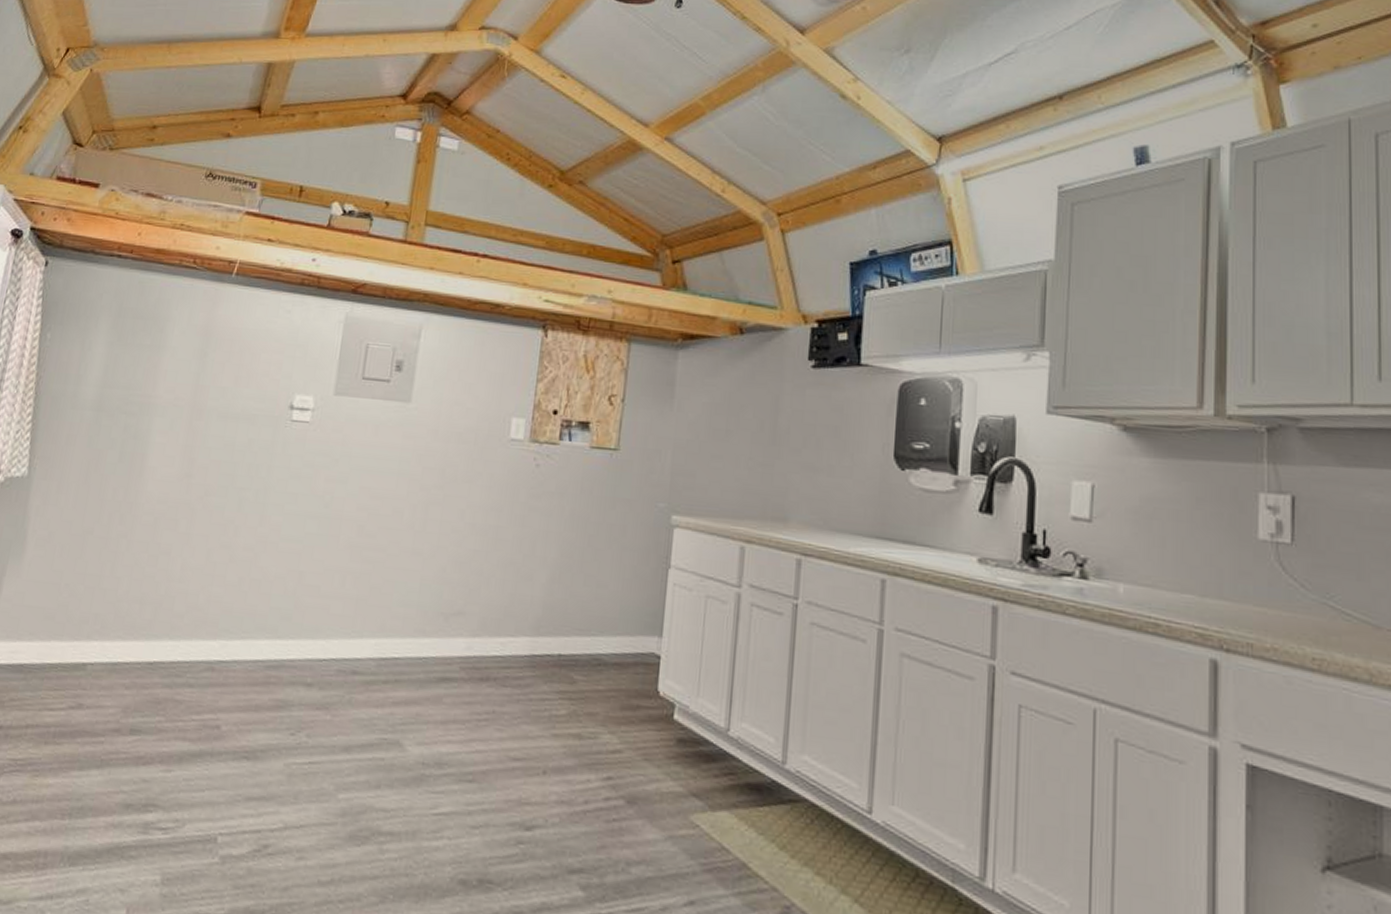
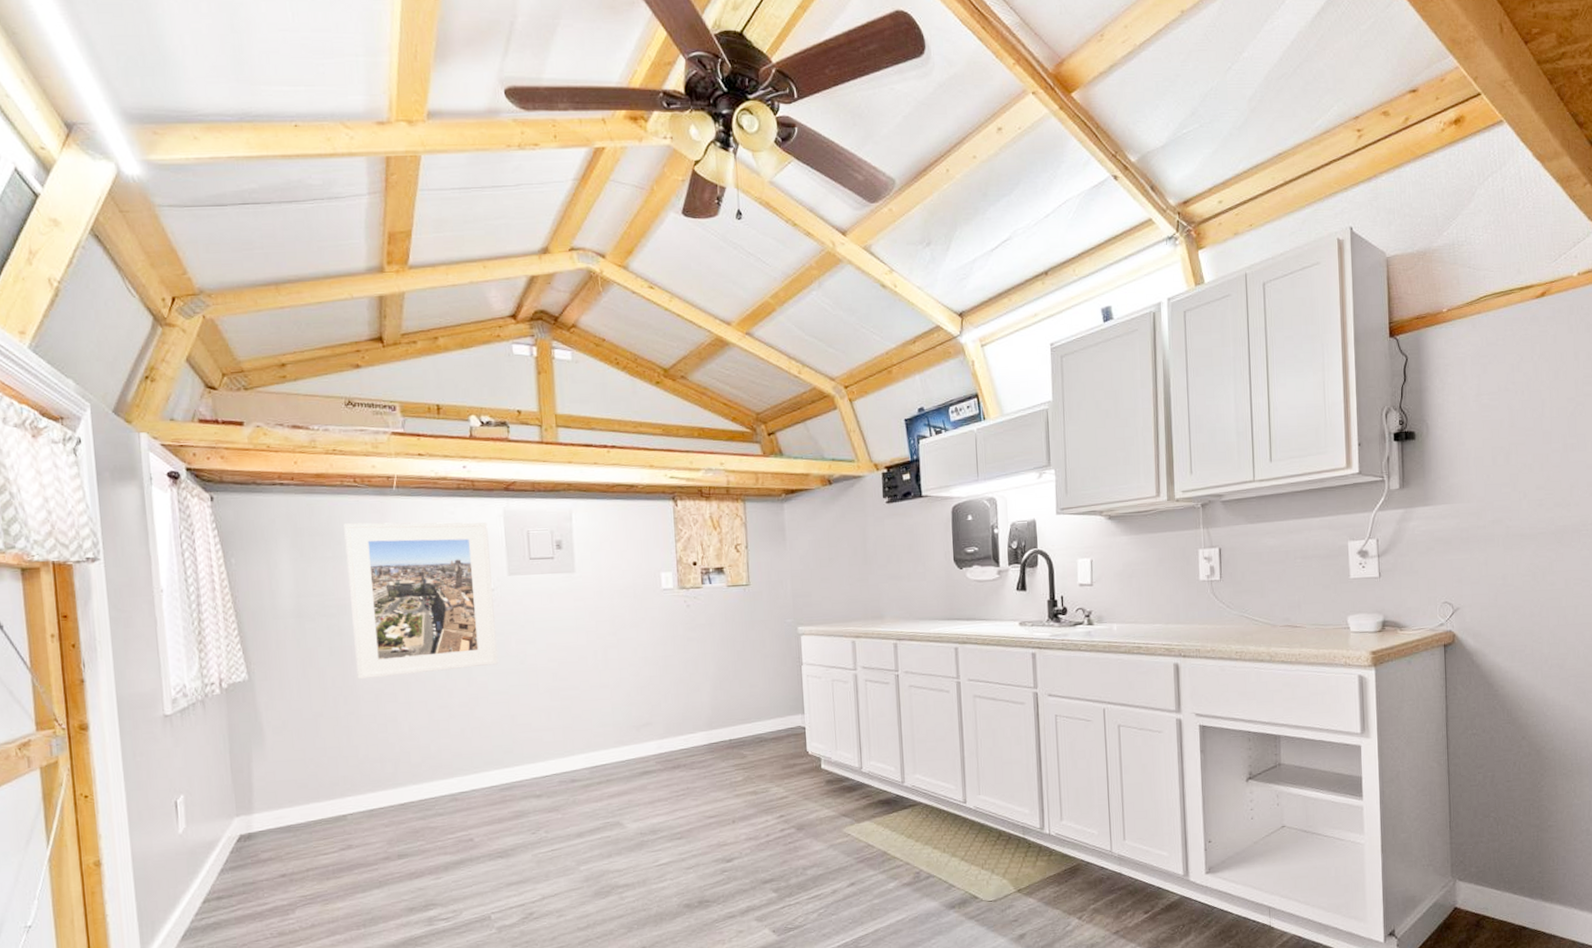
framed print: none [141,309,324,504] -> present [344,522,499,680]

